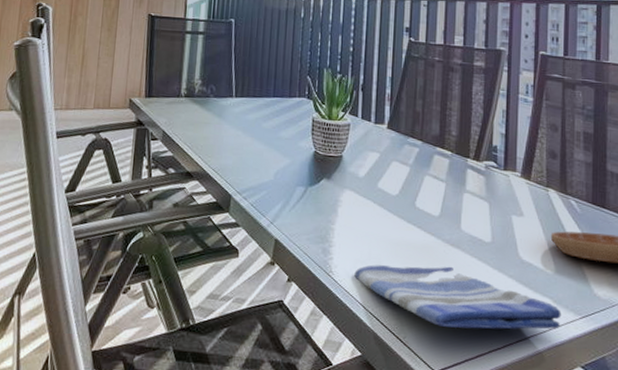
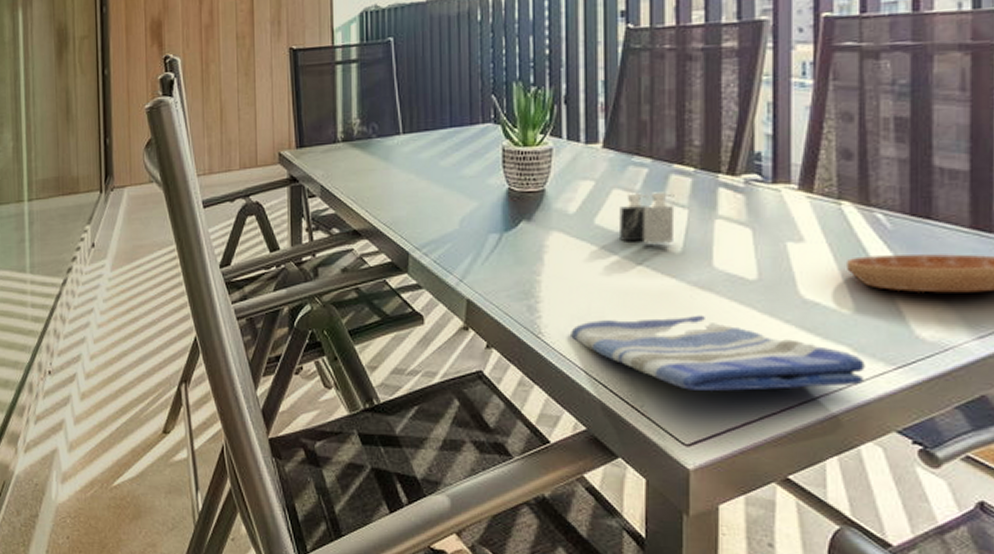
candle: none [395,166,437,208] -> present [619,192,675,243]

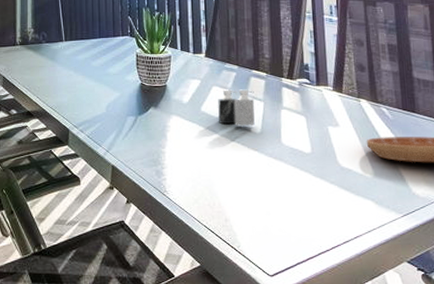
dish towel: present [571,315,865,391] -> none [187,178,384,234]

